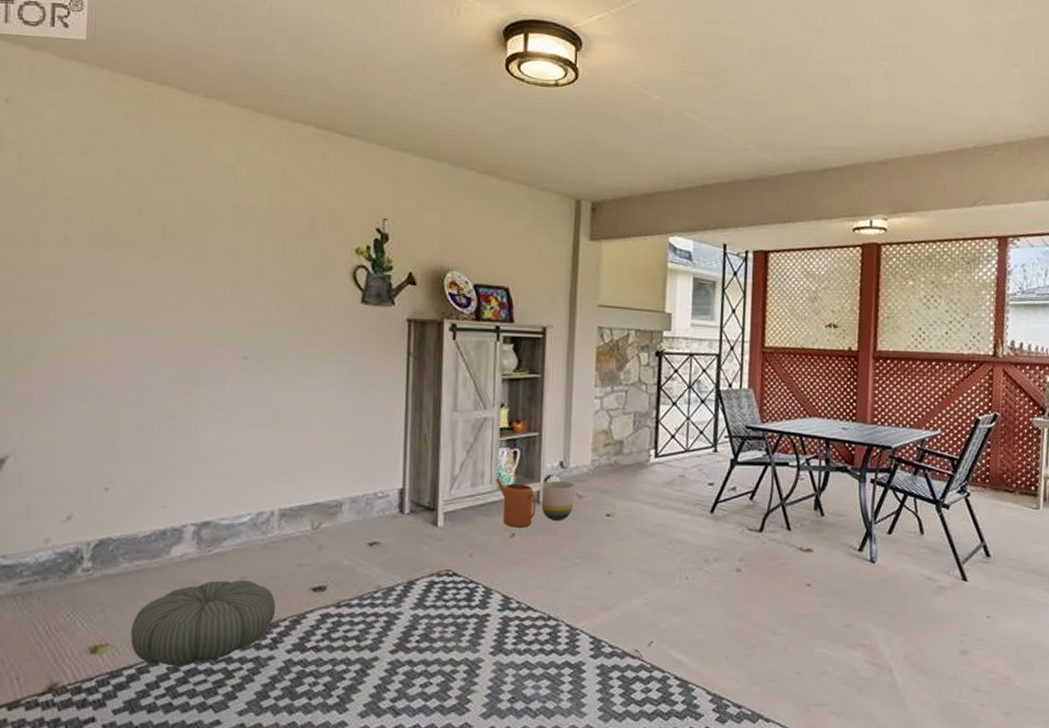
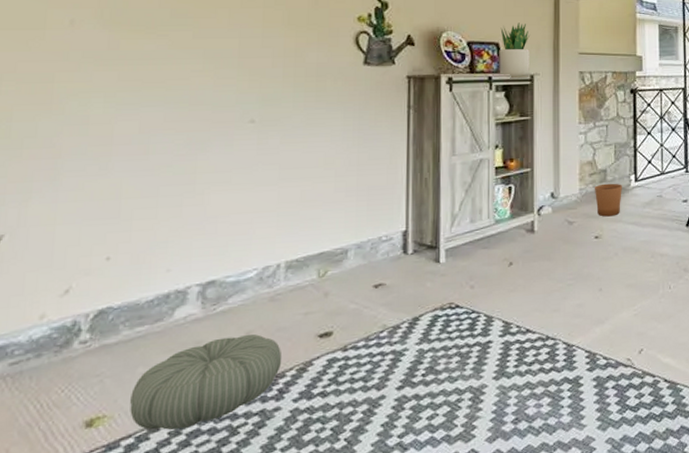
watering can: present [496,477,536,528] -> none [493,212,531,257]
planter: none [508,265,543,331] -> present [499,23,529,79]
planter: present [541,480,575,520] -> none [536,209,565,247]
planter: none [608,456,640,494] -> present [594,183,622,217]

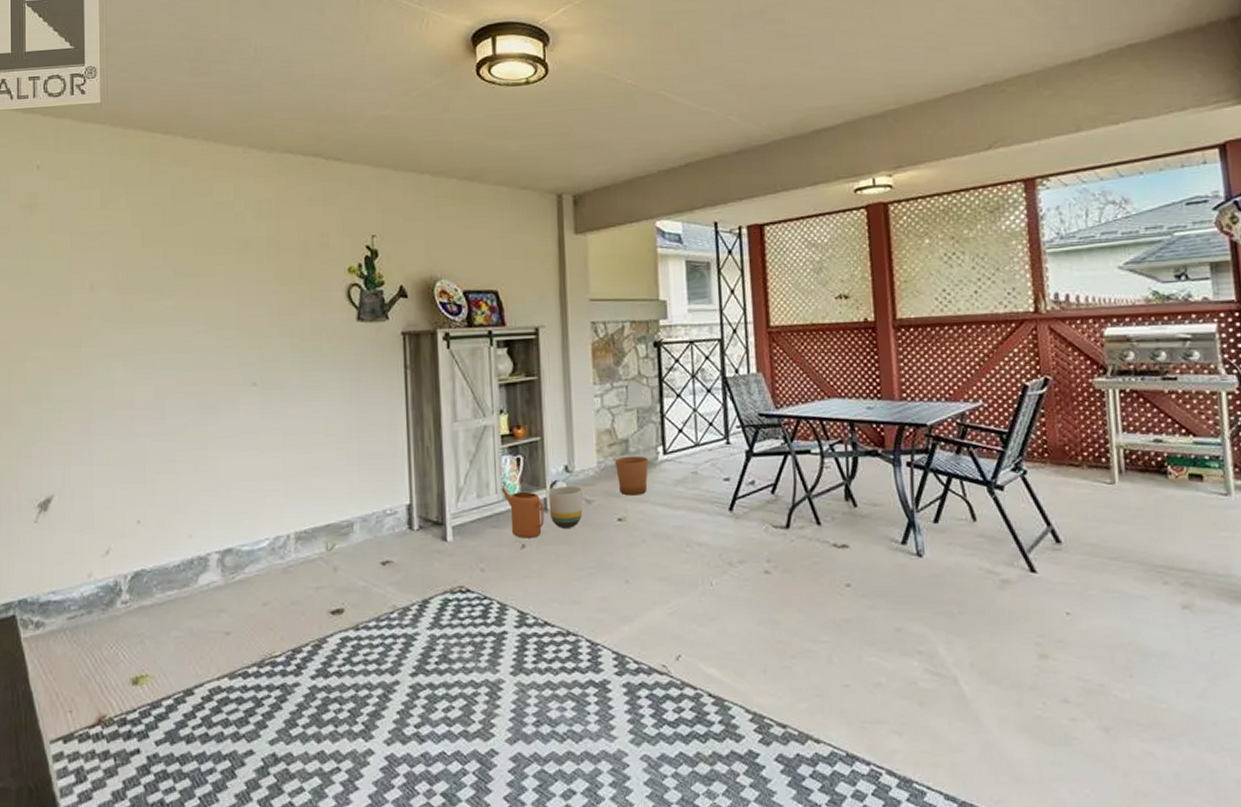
pouf: present [130,333,282,430] -> none [167,605,298,695]
watering can: none [493,212,531,257] -> present [501,487,544,538]
planter: present [499,23,529,79] -> none [498,266,534,332]
planter: none [536,209,565,247] -> present [548,485,583,528]

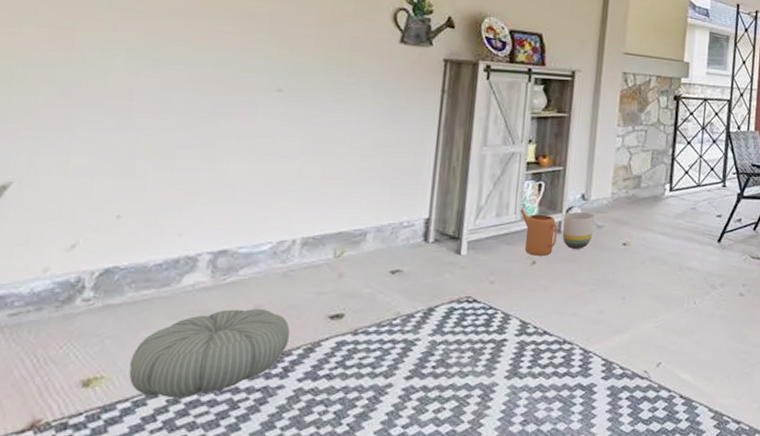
pouf: none [167,605,298,695] -> present [129,308,290,397]
planter: present [614,455,648,496] -> none [626,190,656,224]

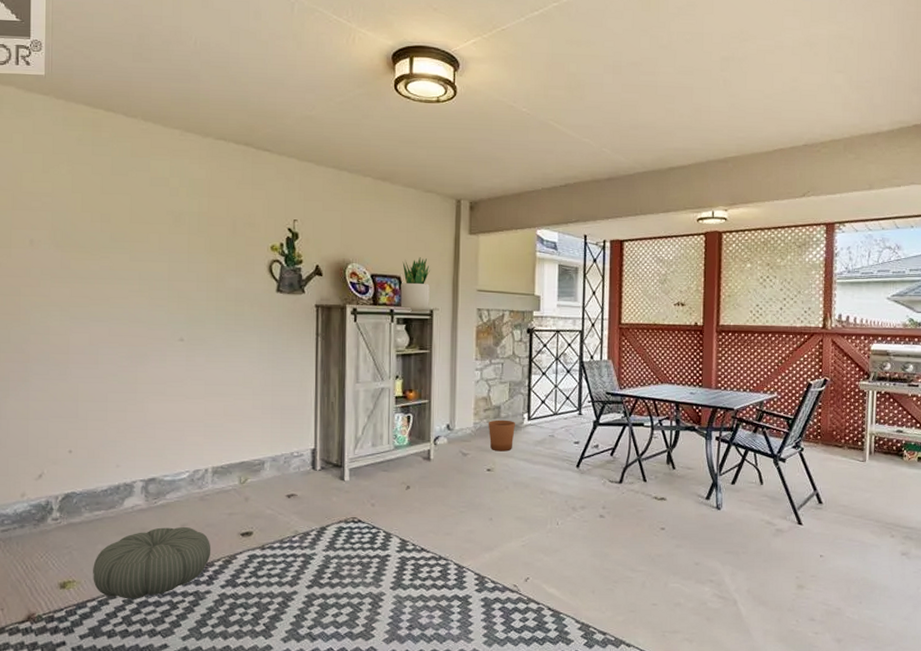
watering can: present [520,208,558,256] -> none [393,439,427,481]
planter: none [540,15,575,74] -> present [400,257,430,313]
planter: present [562,211,595,249] -> none [431,440,460,475]
planter: none [626,190,656,224] -> present [488,420,515,452]

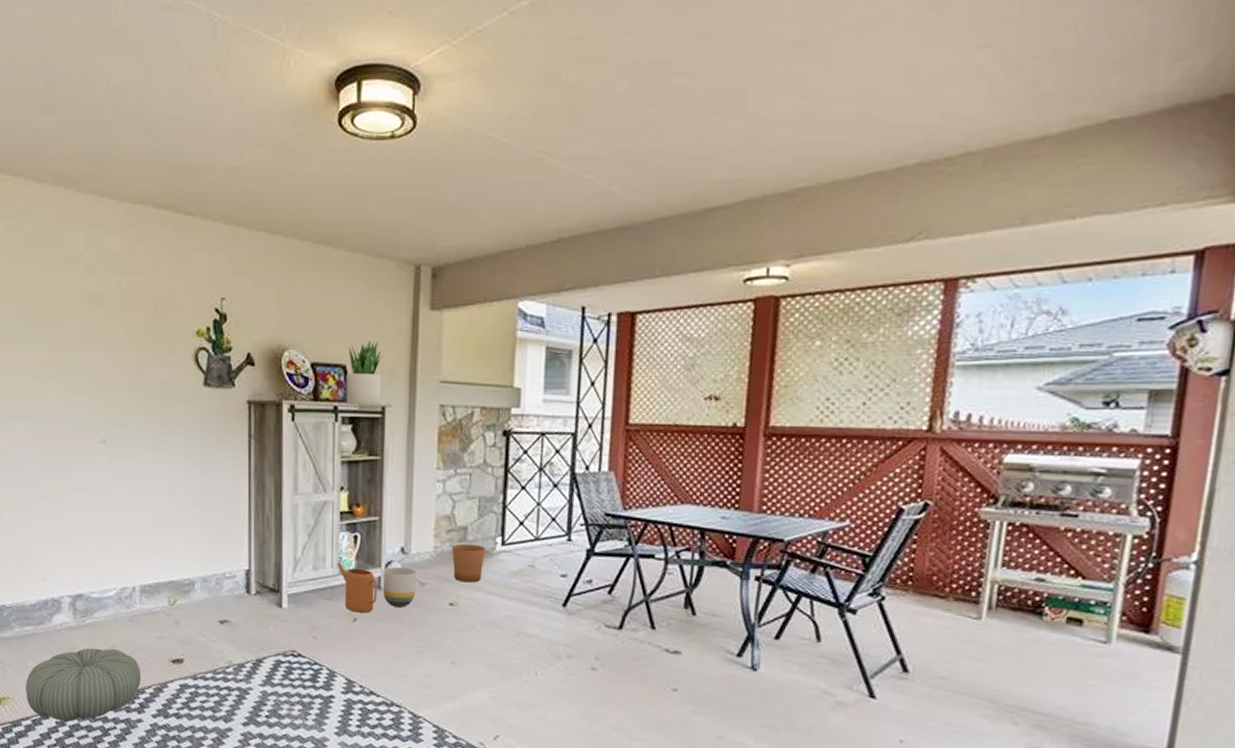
watering can: none [393,439,427,481] -> present [337,562,377,613]
planter: none [431,440,460,475] -> present [382,566,416,608]

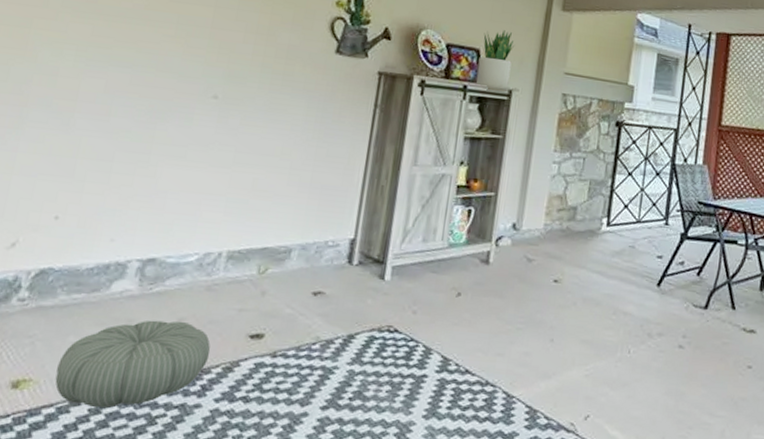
watering can: present [337,562,377,613] -> none [447,235,486,288]
planter: present [382,566,416,608] -> none [490,242,525,283]
planter: present [451,543,485,583] -> none [560,222,592,261]

